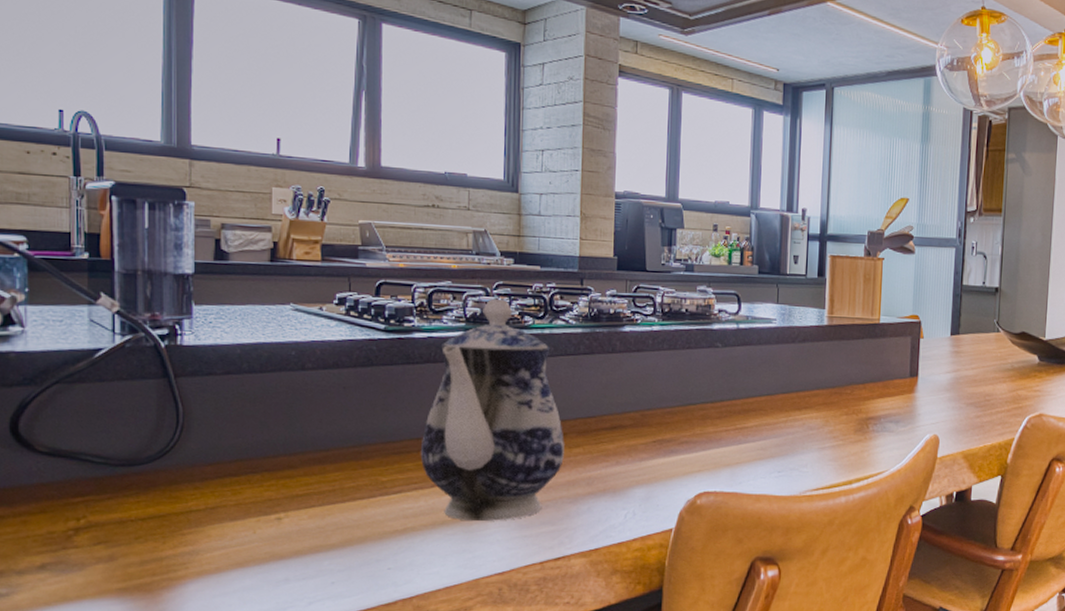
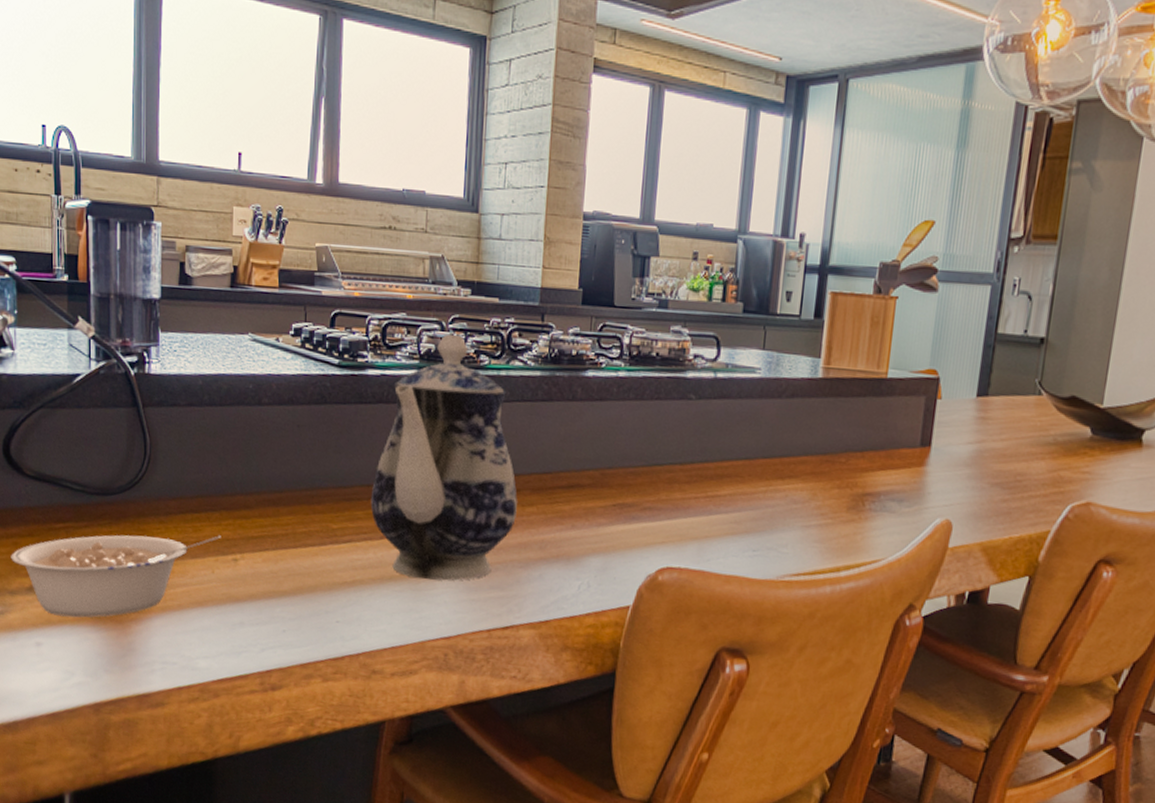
legume: none [18,496,263,592] -> present [11,535,221,618]

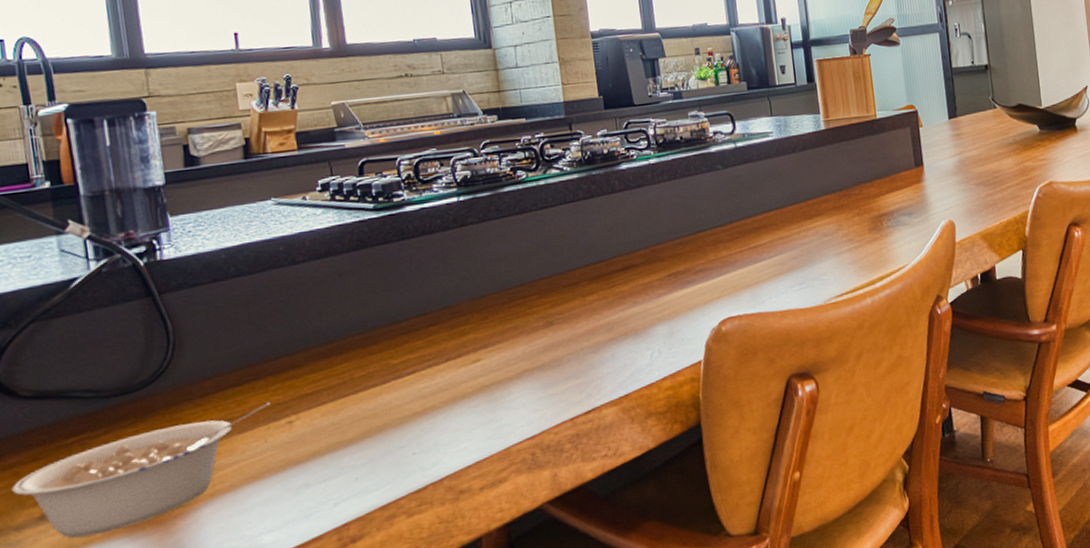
teapot: present [370,334,517,581] -> none [428,157,579,390]

